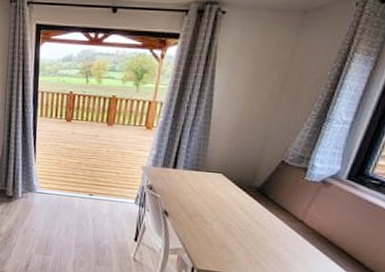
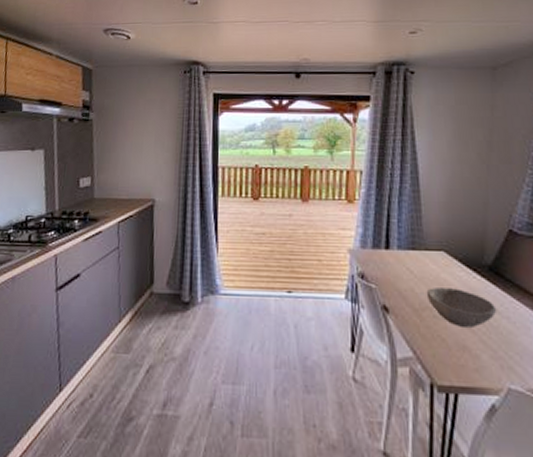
bowl: none [200,200,257,232] -> present [426,288,498,327]

